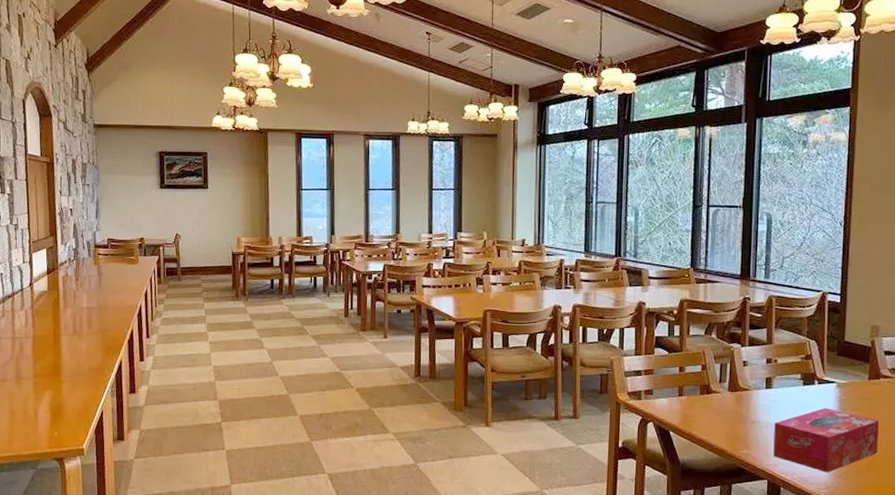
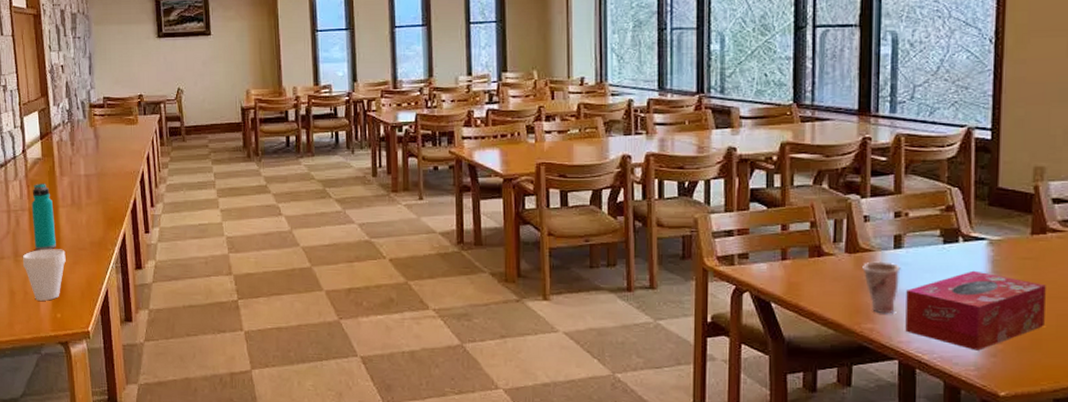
cup: none [24,373,65,420] -> present [22,249,66,301]
water bottle: none [35,313,57,375] -> present [31,183,56,251]
cup: none [741,399,771,441] -> present [862,261,901,313]

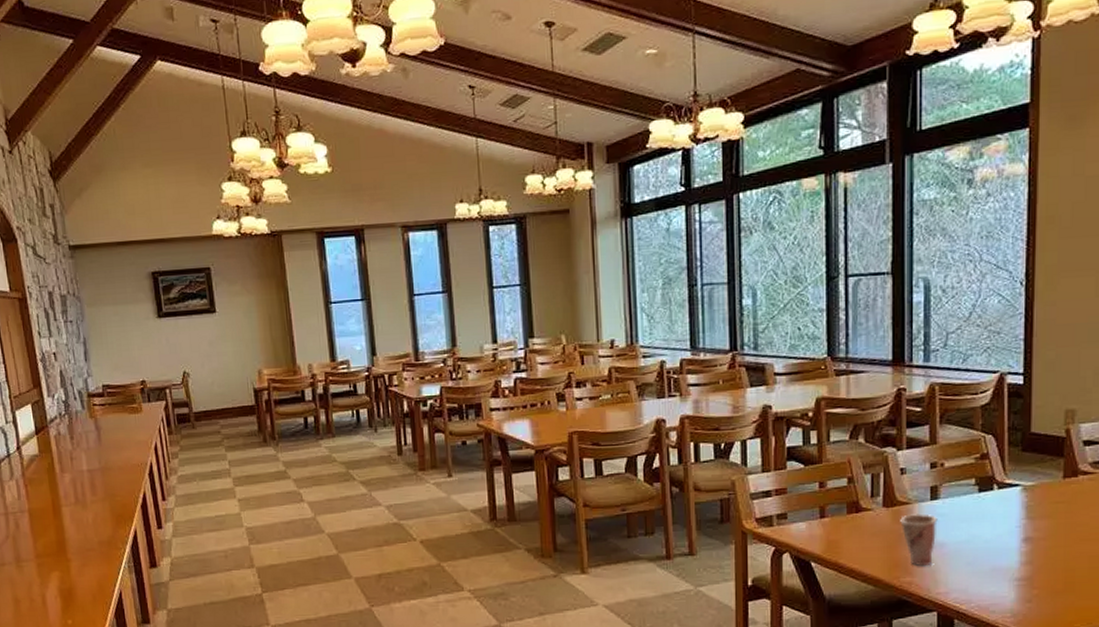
cup: present [22,249,66,301] -> none [25,551,73,608]
water bottle: present [31,183,56,251] -> none [30,481,62,554]
tissue box: present [905,270,1046,351] -> none [943,517,1078,597]

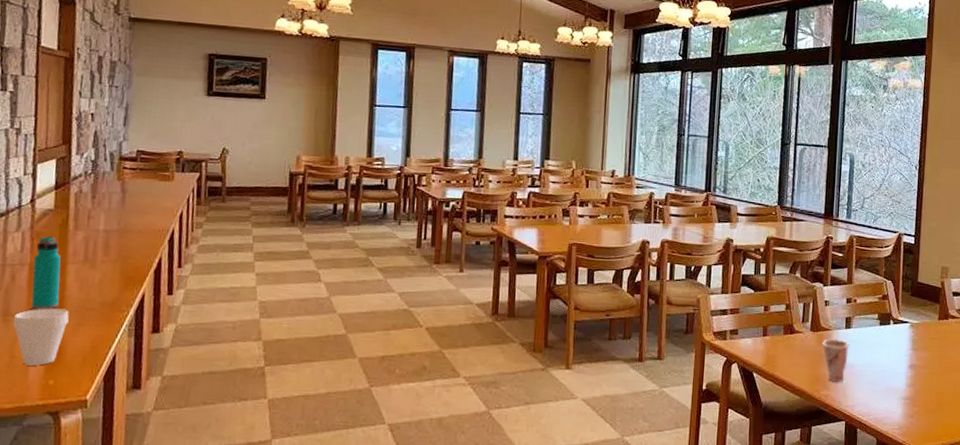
cup: none [25,551,73,608] -> present [13,308,69,366]
water bottle: none [30,481,62,554] -> present [31,236,61,310]

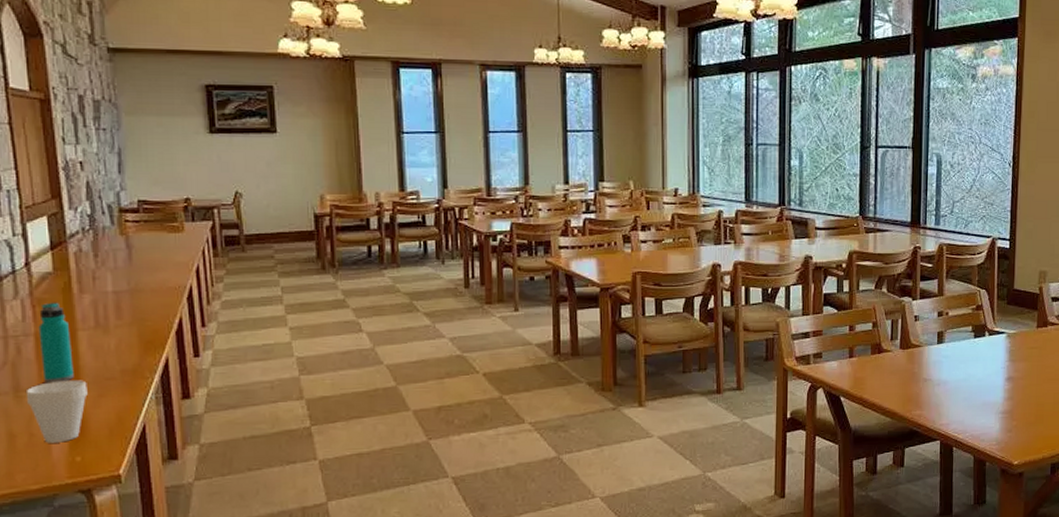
cup: present [822,339,850,382] -> none [913,355,942,400]

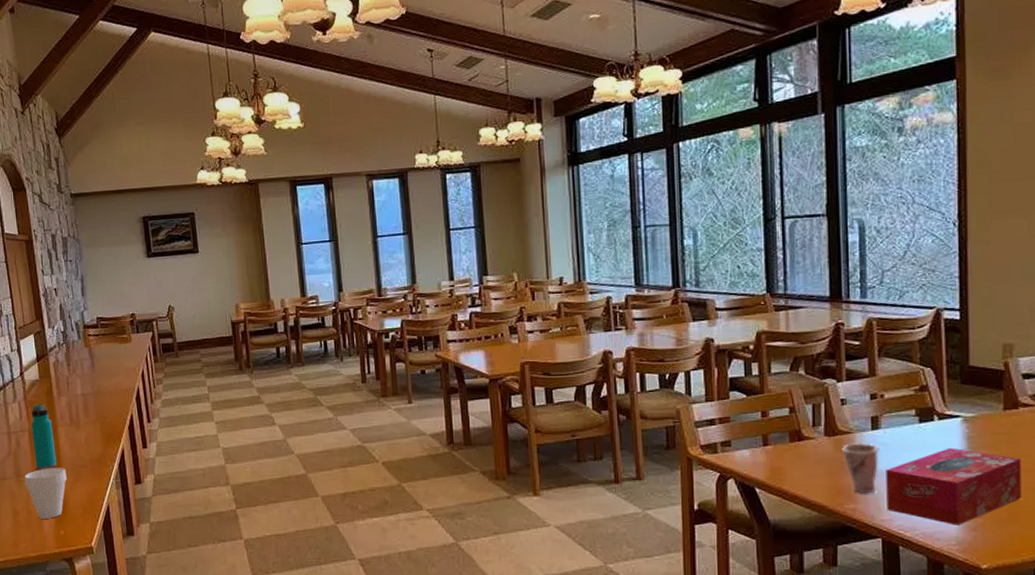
cup: none [913,355,942,400] -> present [842,443,879,493]
tissue box: none [945,360,1047,428] -> present [886,447,1021,525]

